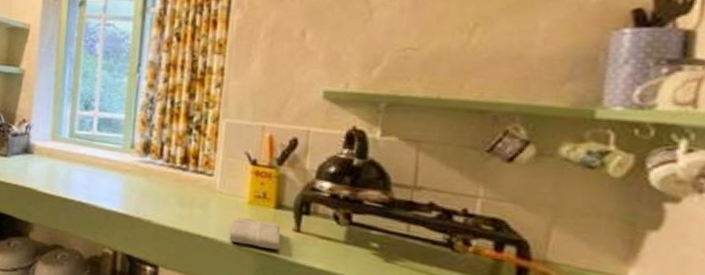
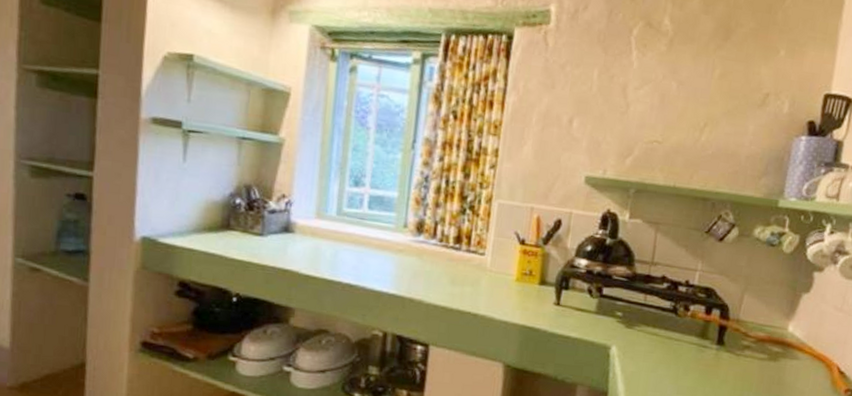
washcloth: present [229,217,281,250] -> none [497,294,543,323]

